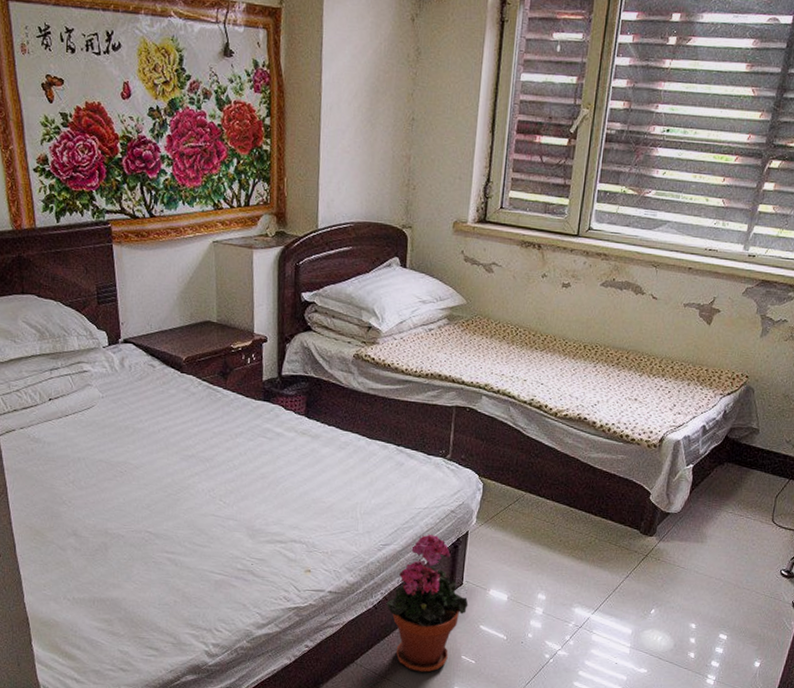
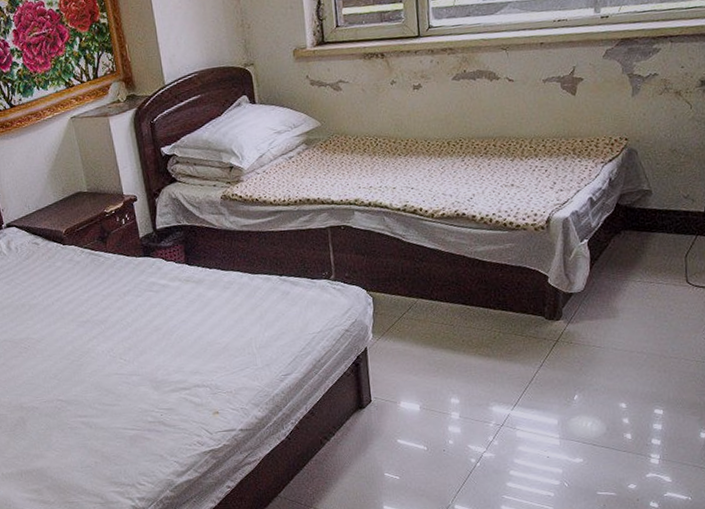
potted plant: present [385,534,468,673] -> none [297,357,381,496]

